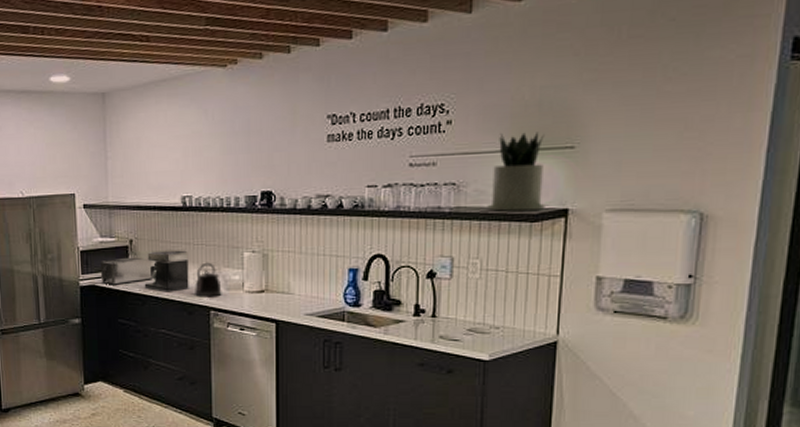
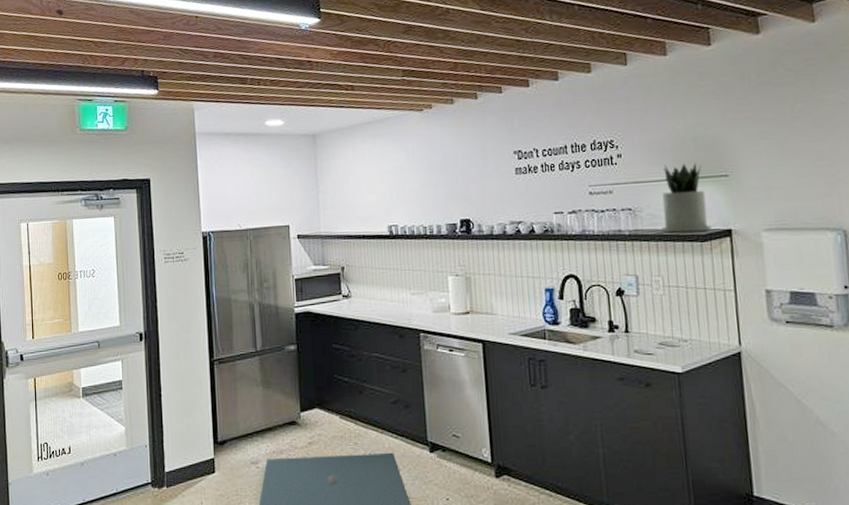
toaster: present [101,255,153,285] -> none [315,282,364,311]
coffee maker: present [144,249,189,292] -> none [356,275,399,317]
kettle: present [195,262,222,297] -> none [404,286,430,321]

